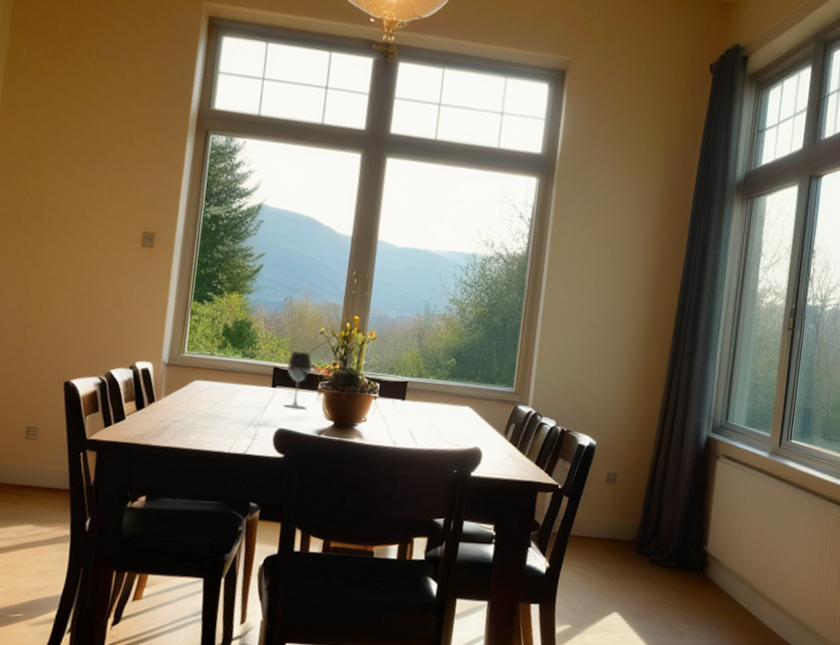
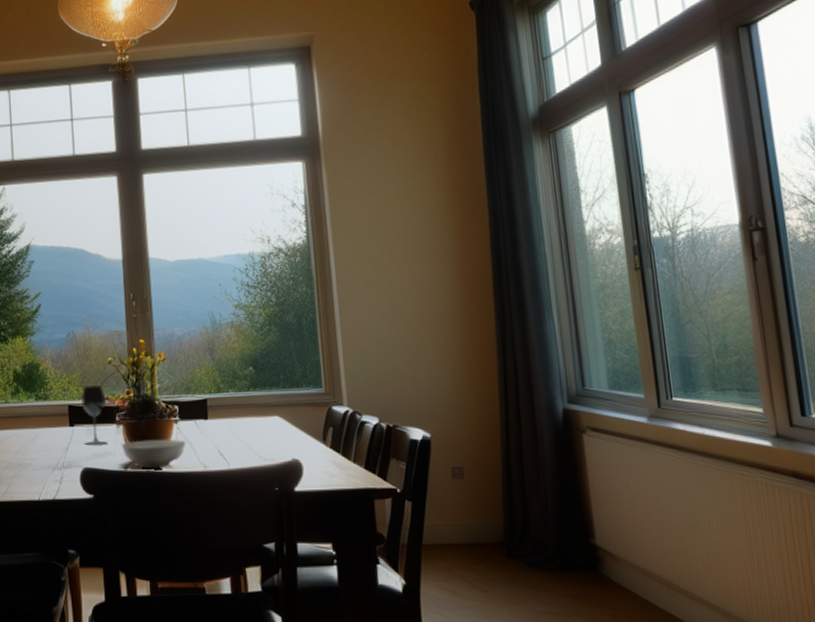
bowl: none [318,409,381,438] -> present [121,439,186,468]

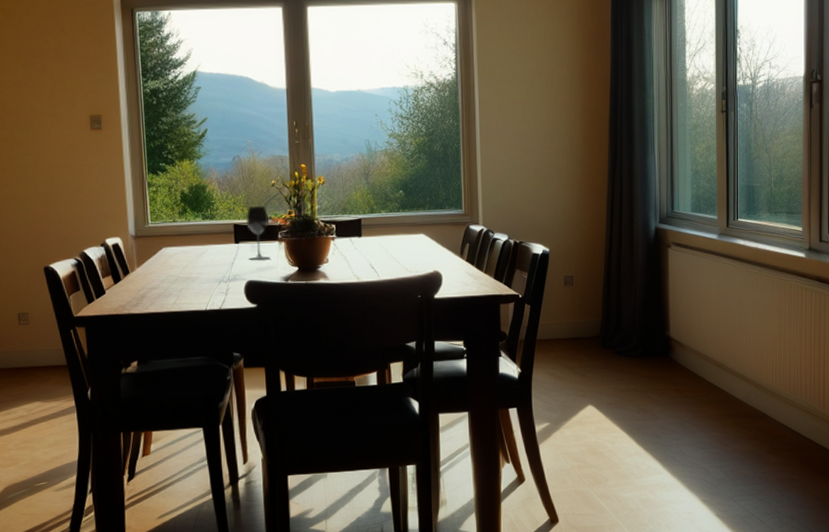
bowl: present [121,439,186,468] -> none [282,254,342,280]

